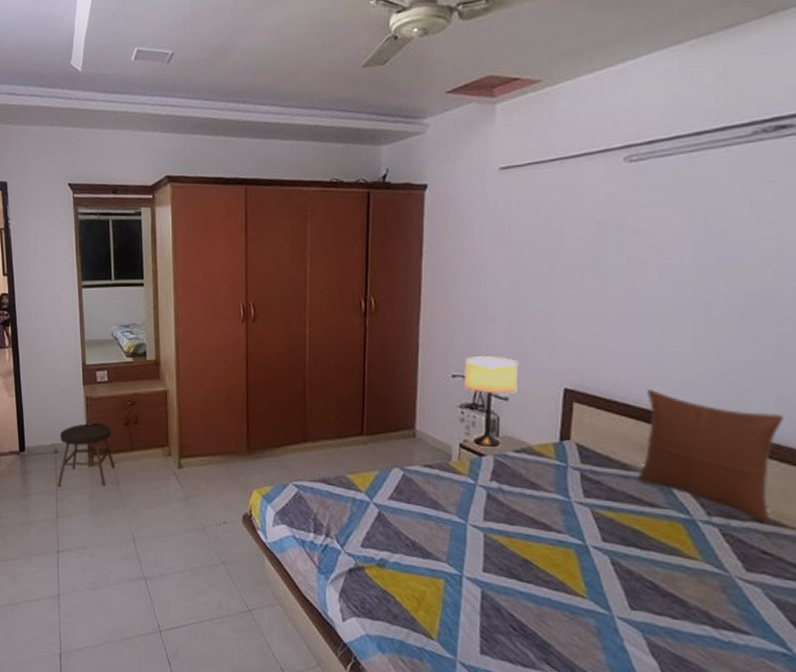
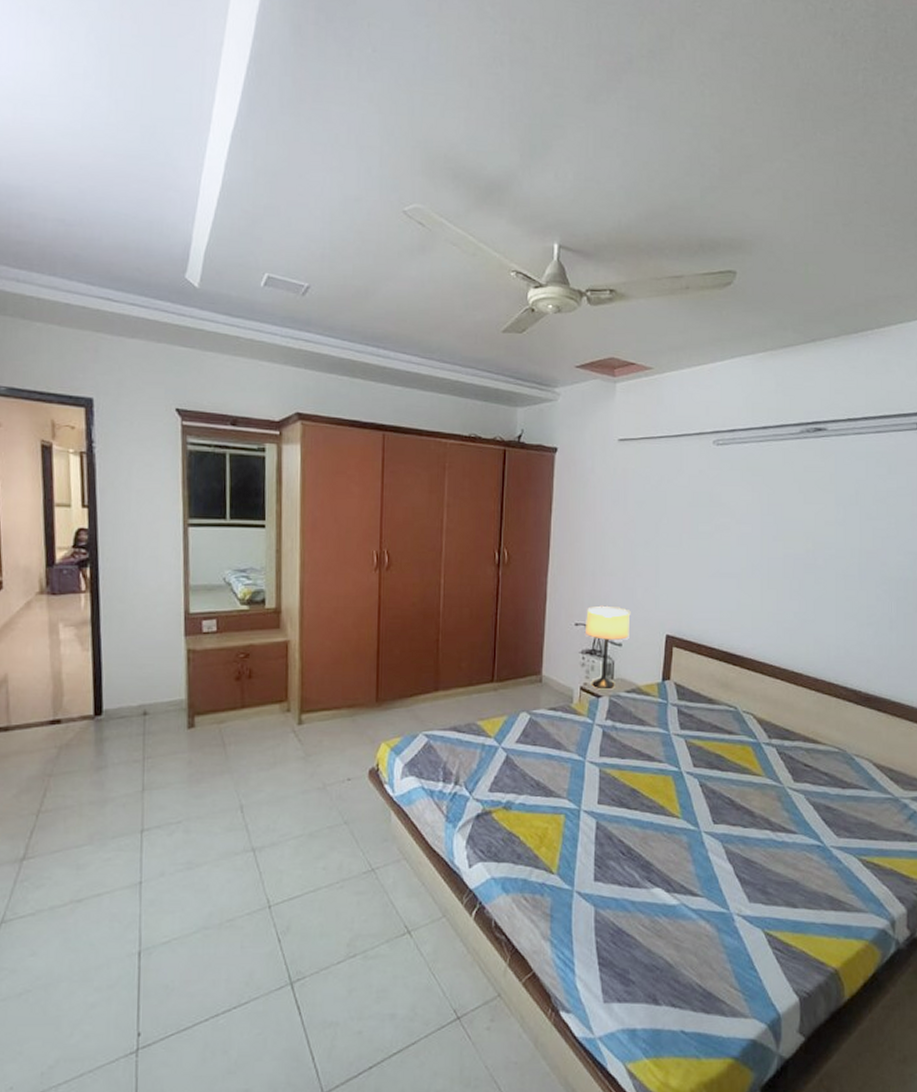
stool: present [58,423,116,486] -> none [145,680,222,754]
pillow: present [638,390,783,523] -> none [721,635,819,741]

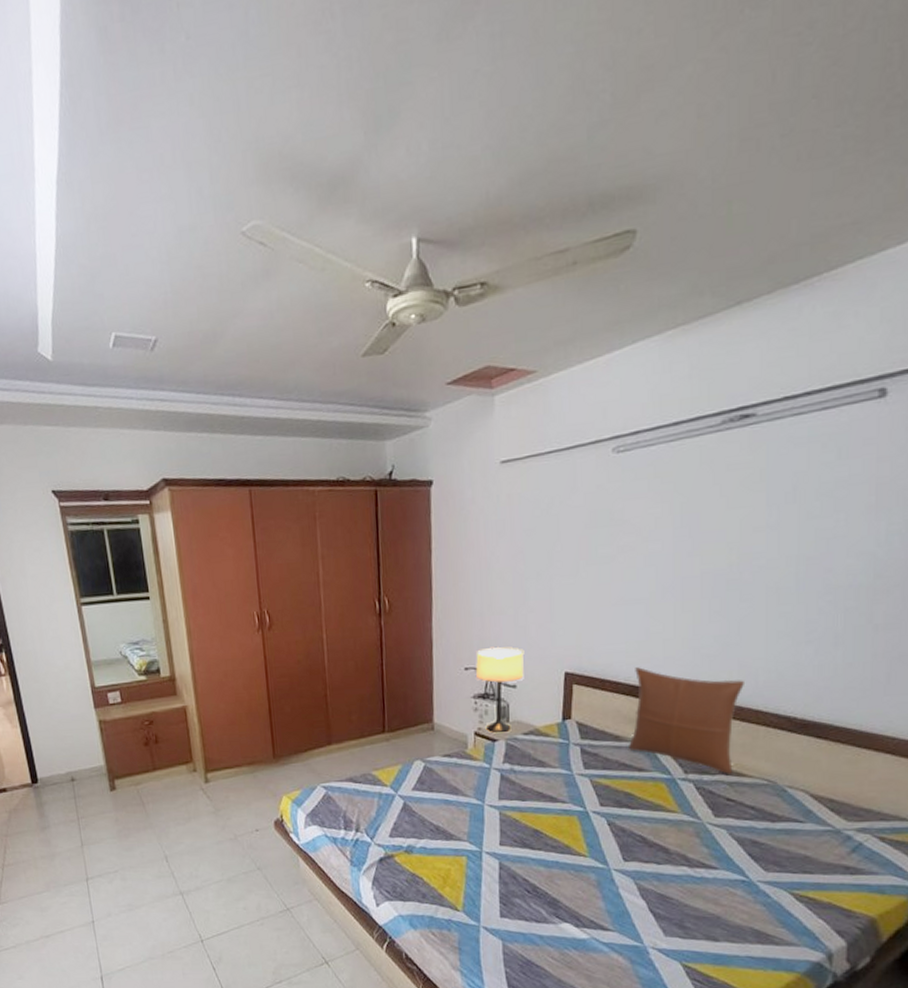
pillow: none [721,635,819,741] -> present [629,667,744,774]

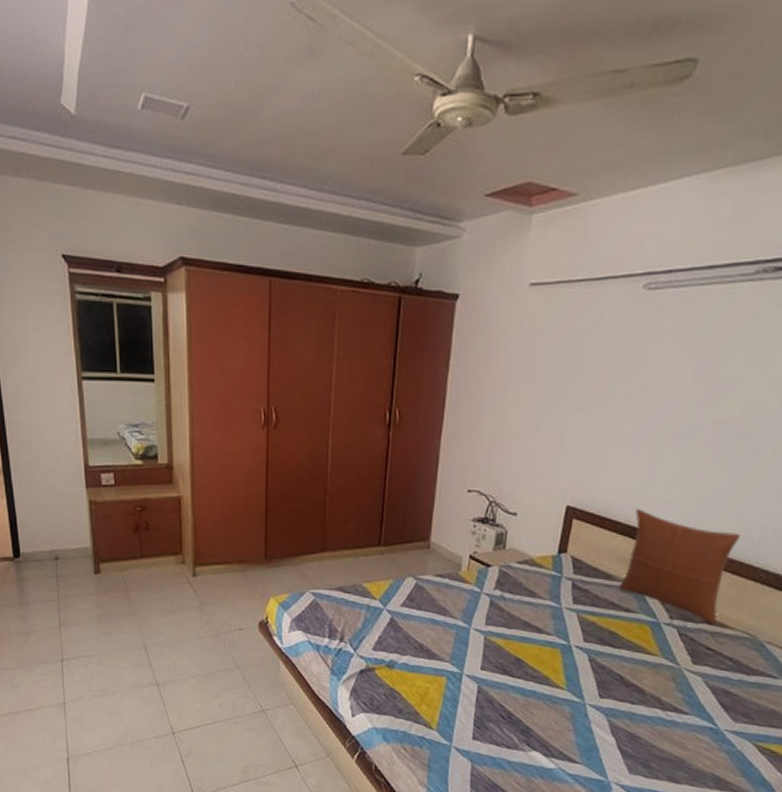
table lamp: present [475,647,524,733] -> none [477,473,528,560]

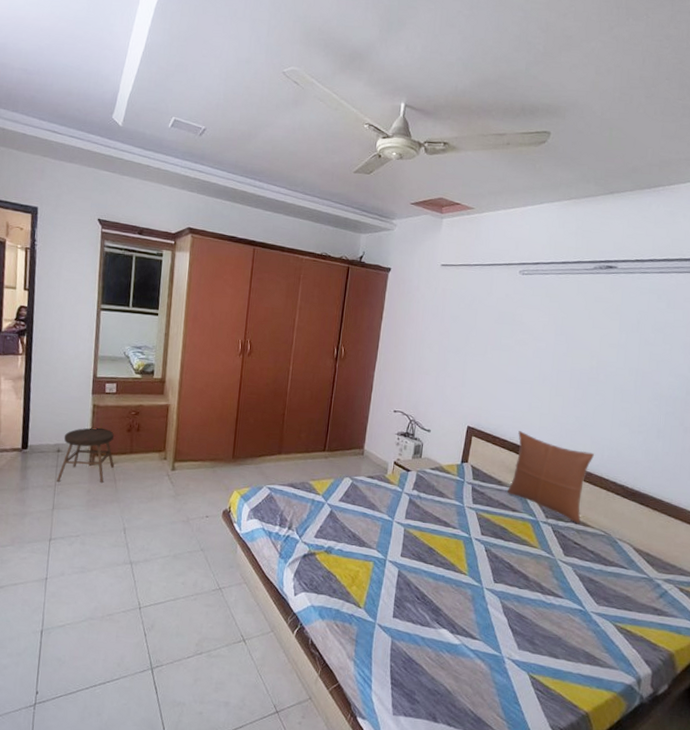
stool: none [59,529,125,594] -> present [57,427,115,483]

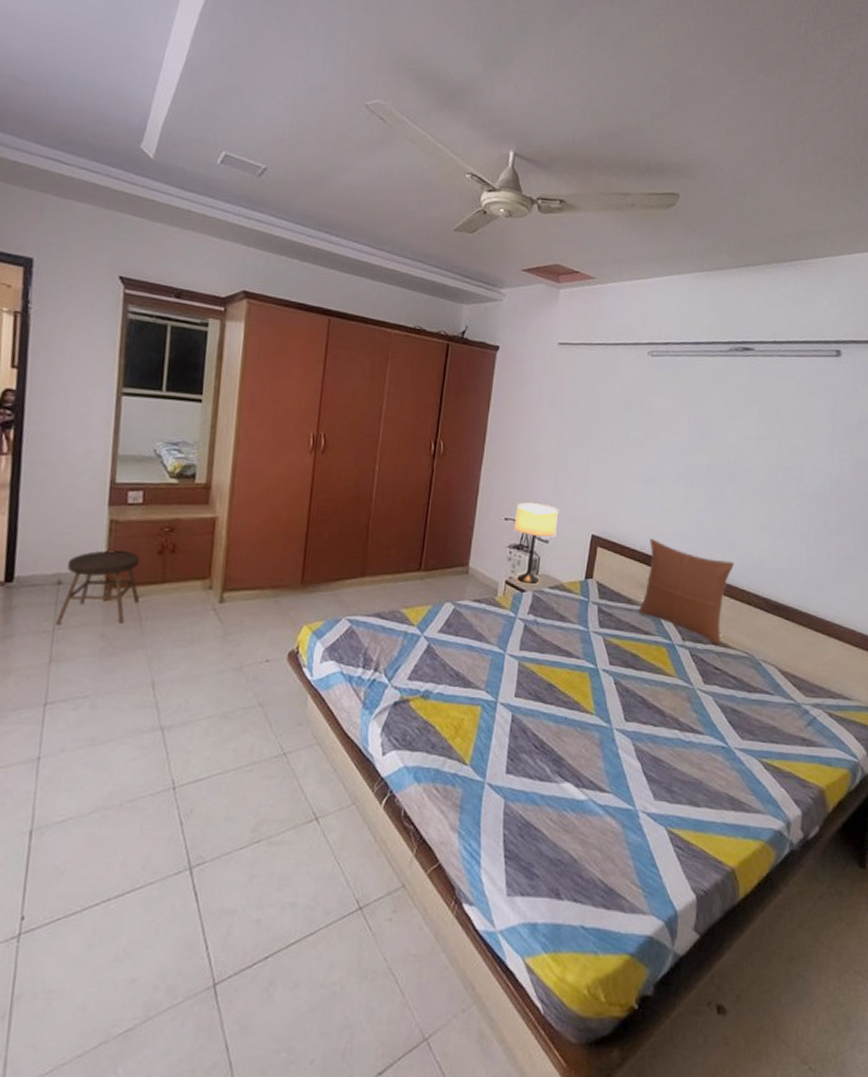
table lamp: none [401,398,439,466] -> present [513,502,558,585]

